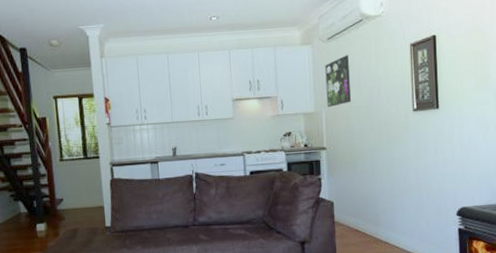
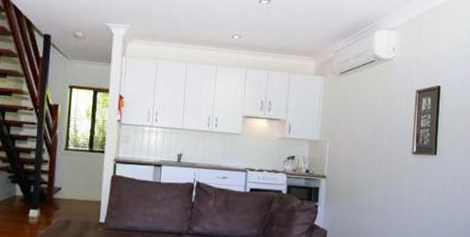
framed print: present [325,55,352,107] -> none [332,91,358,138]

